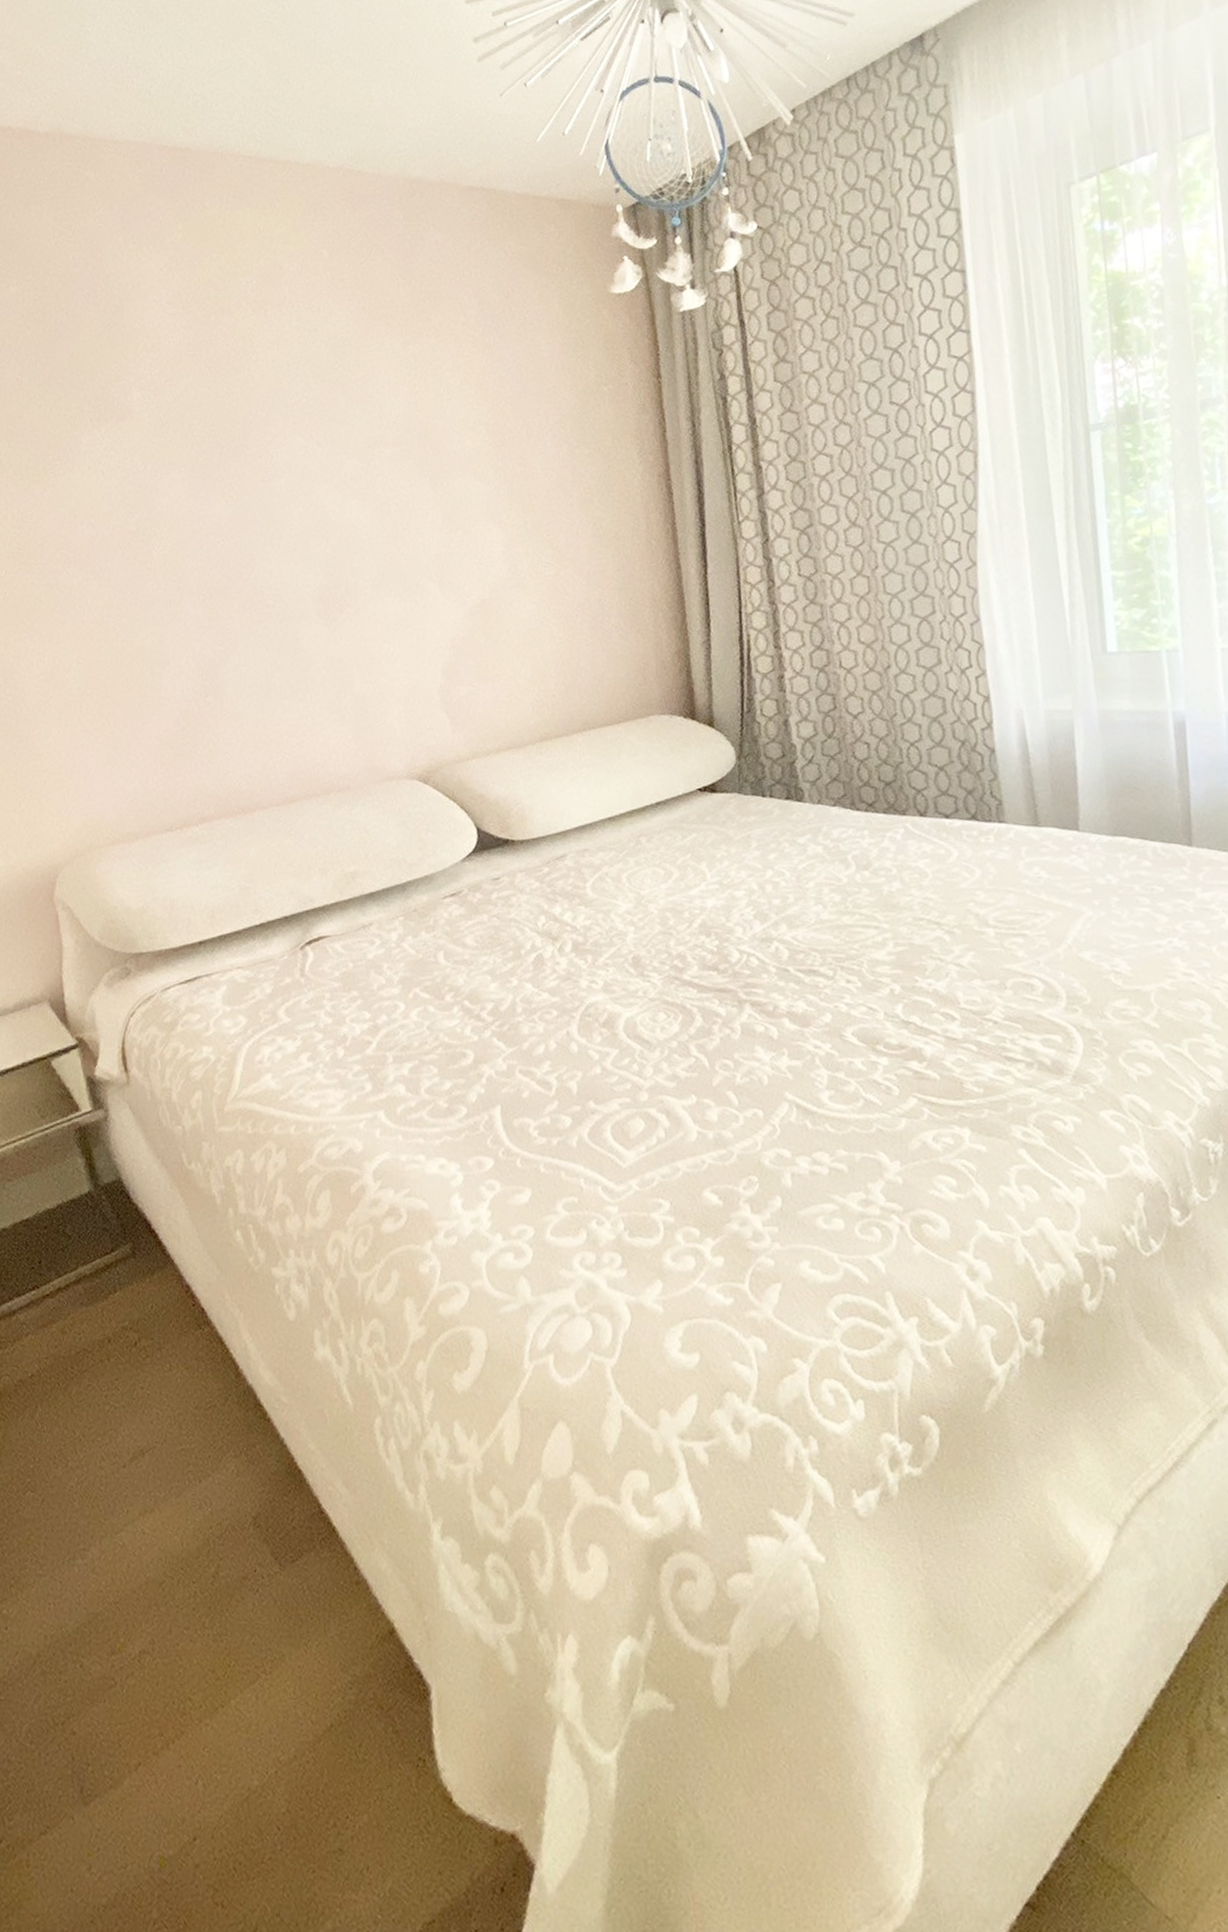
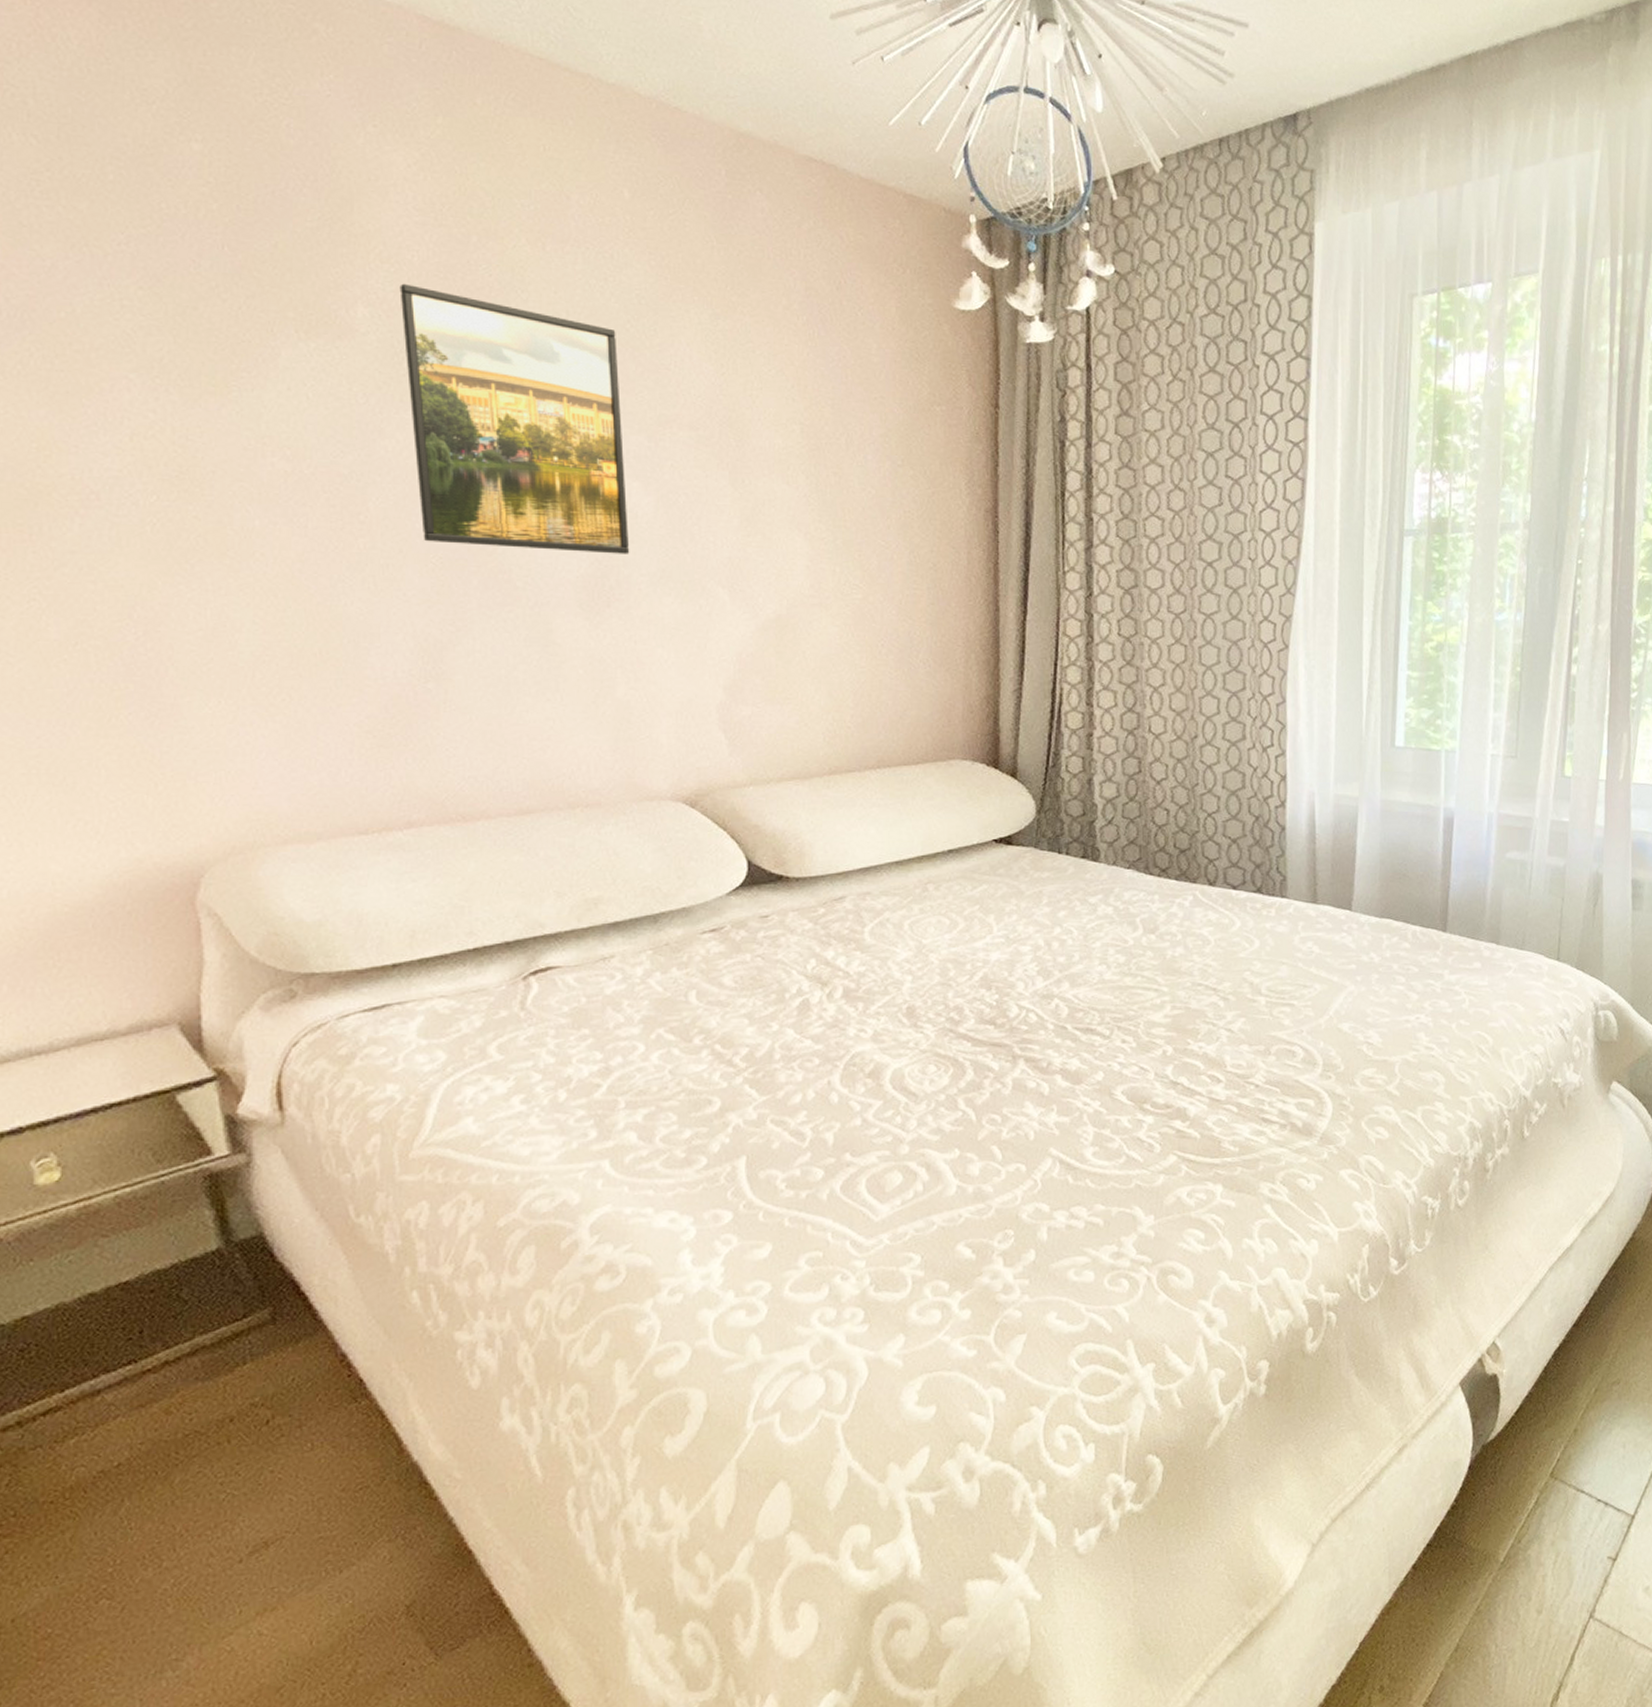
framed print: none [161,365,355,578] -> present [399,283,630,554]

